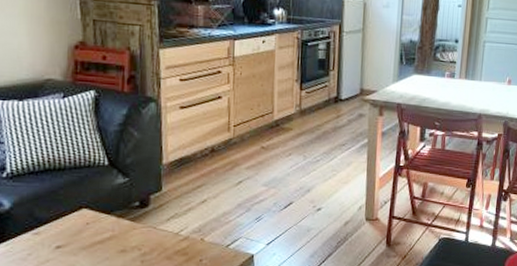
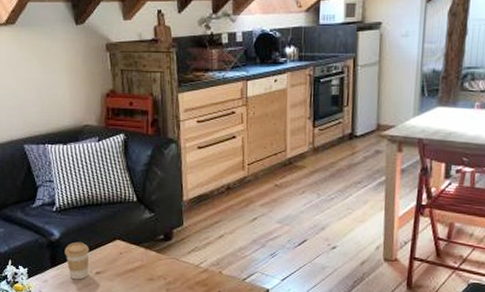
coffee cup: none [16,212,49,256] -> present [65,242,90,280]

